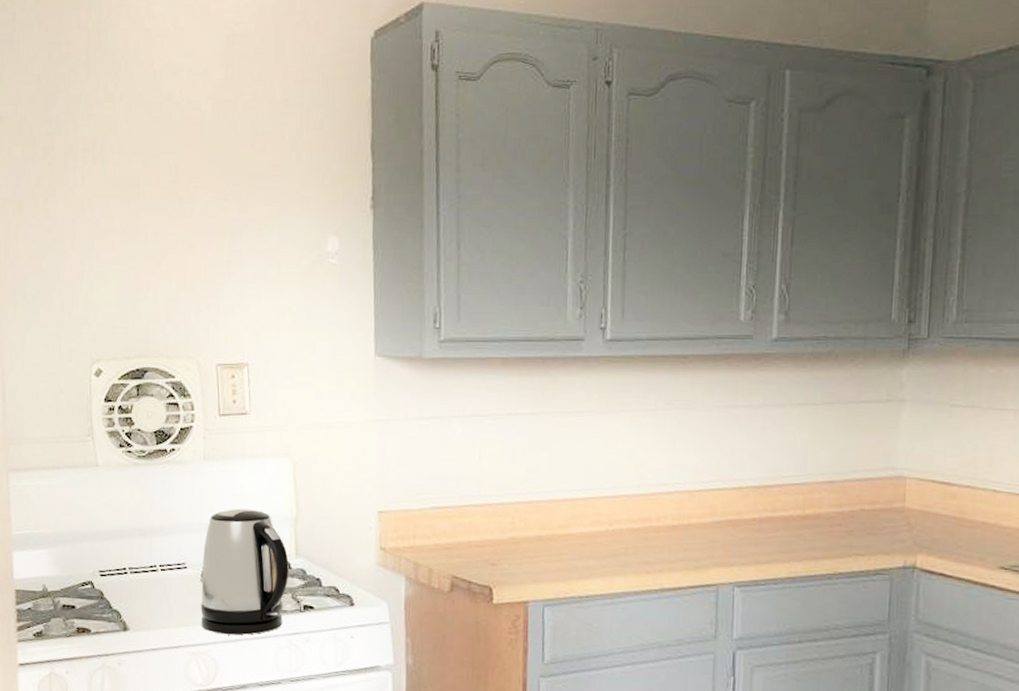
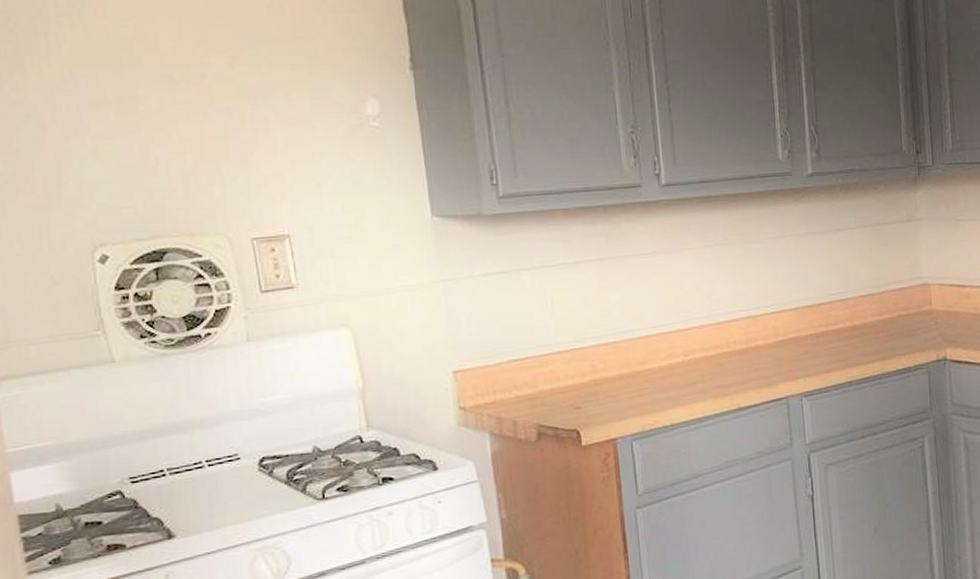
kettle: present [200,508,289,635] -> none [258,386,362,524]

